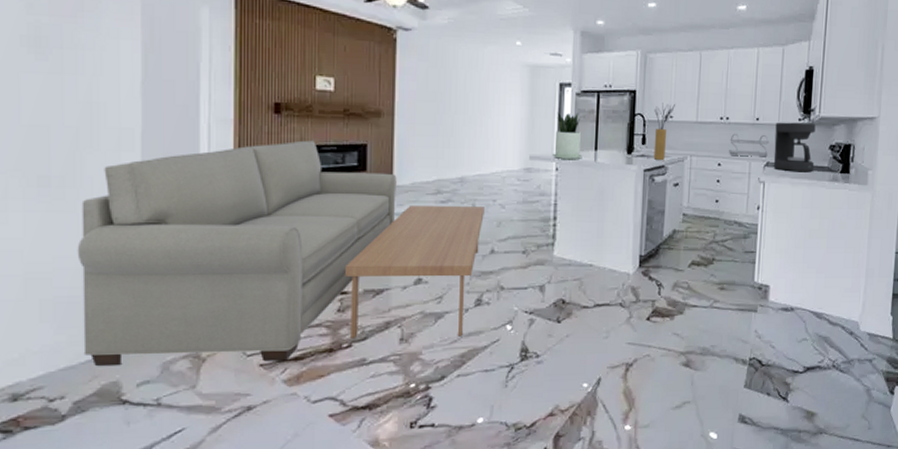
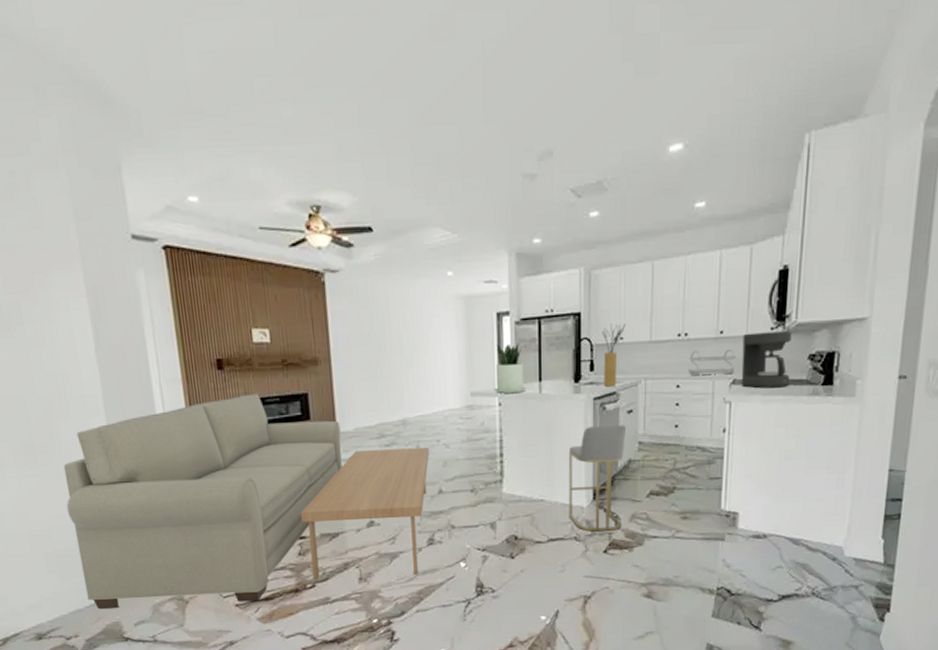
bar stool: none [615,196,673,299] -> present [568,425,627,532]

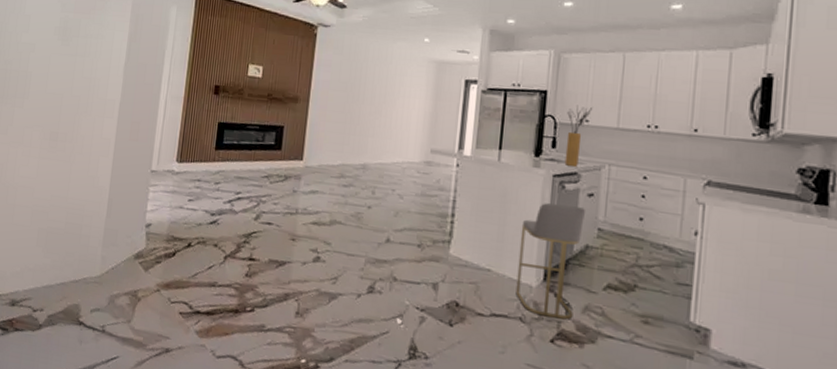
sofa: present [63,393,342,609] -> none [59,118,306,314]
coffee table: present [300,447,429,580] -> none [254,186,383,322]
planter: present [493,343,526,394] -> none [453,108,486,158]
dish rack: present [689,348,736,376] -> none [658,144,712,175]
coffee maker: present [741,331,792,389] -> none [717,135,777,199]

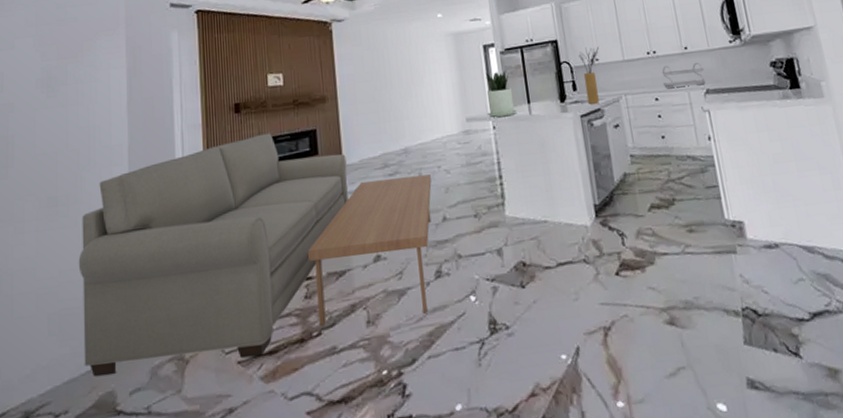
sofa: none [59,118,306,314] -> present [78,133,348,376]
coffee table: none [254,186,383,322] -> present [307,174,432,327]
planter: none [453,108,486,158] -> present [485,70,517,118]
bar stool: present [515,203,586,320] -> none [564,139,630,253]
dish rack: none [658,144,712,175] -> present [662,62,706,89]

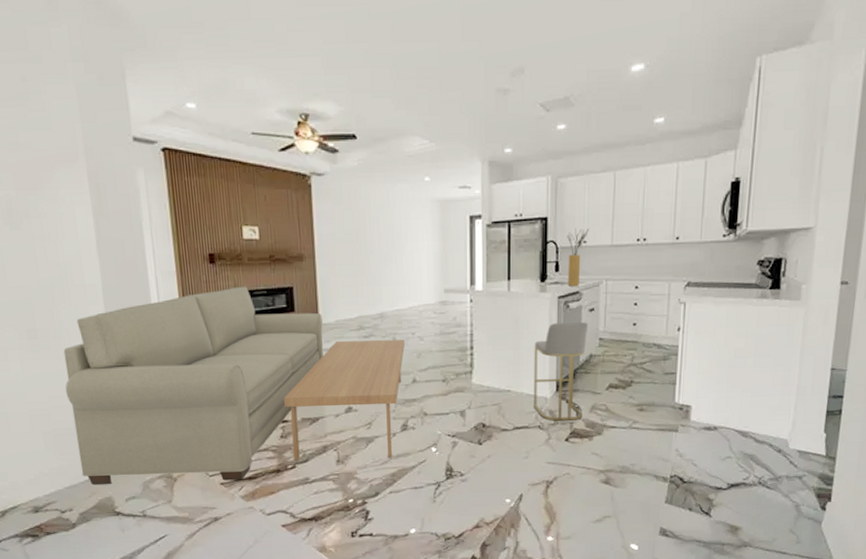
planter: present [485,70,517,118] -> none [465,244,496,292]
bar stool: none [564,139,630,253] -> present [533,322,589,421]
dish rack: present [662,62,706,89] -> none [647,253,691,278]

